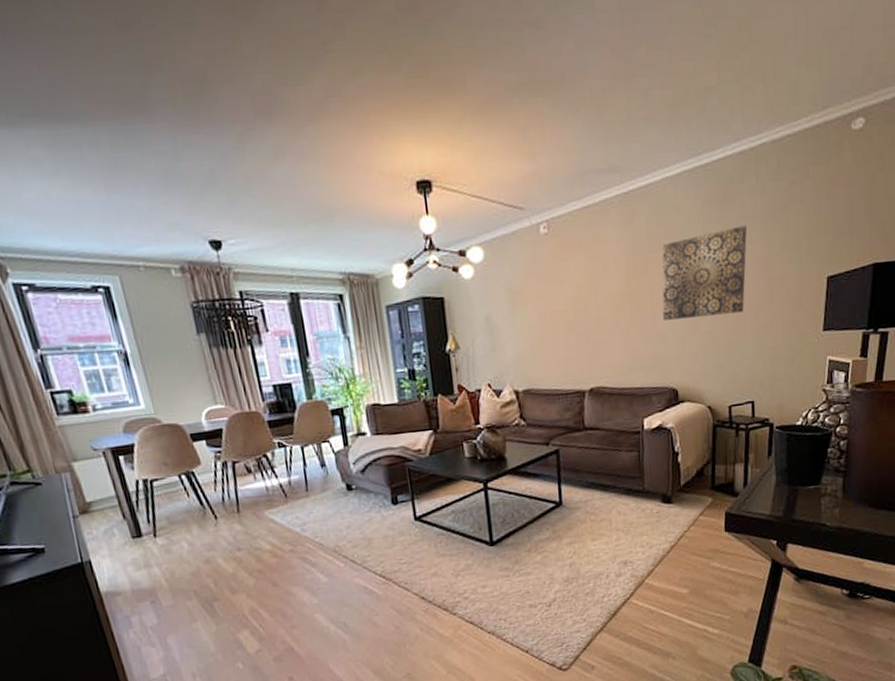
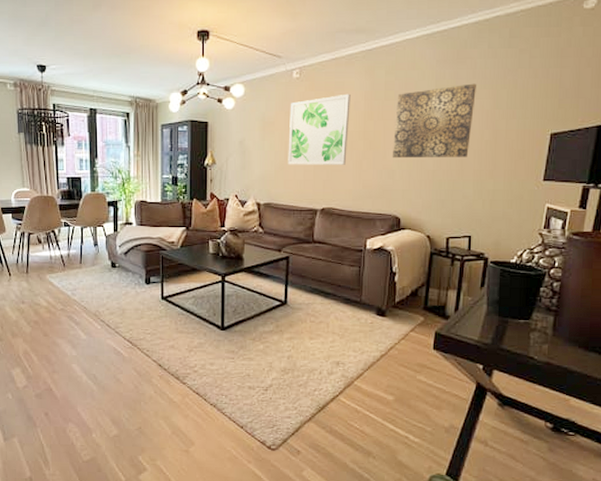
wall art: none [541,248,612,341] -> present [288,93,351,165]

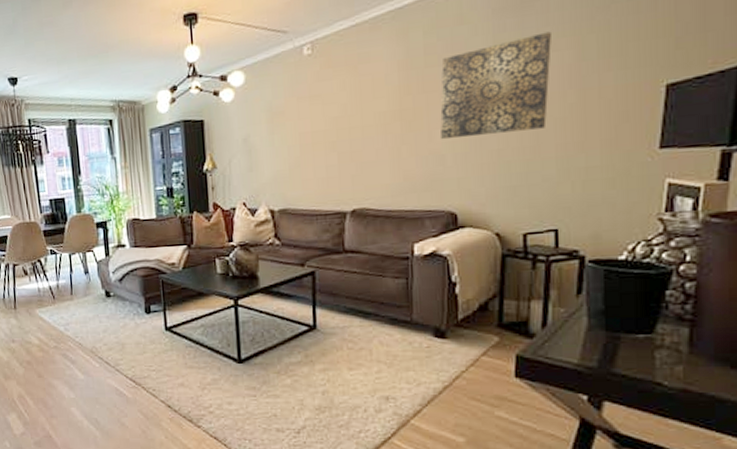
wall art: present [288,93,351,165] -> none [302,65,380,161]

